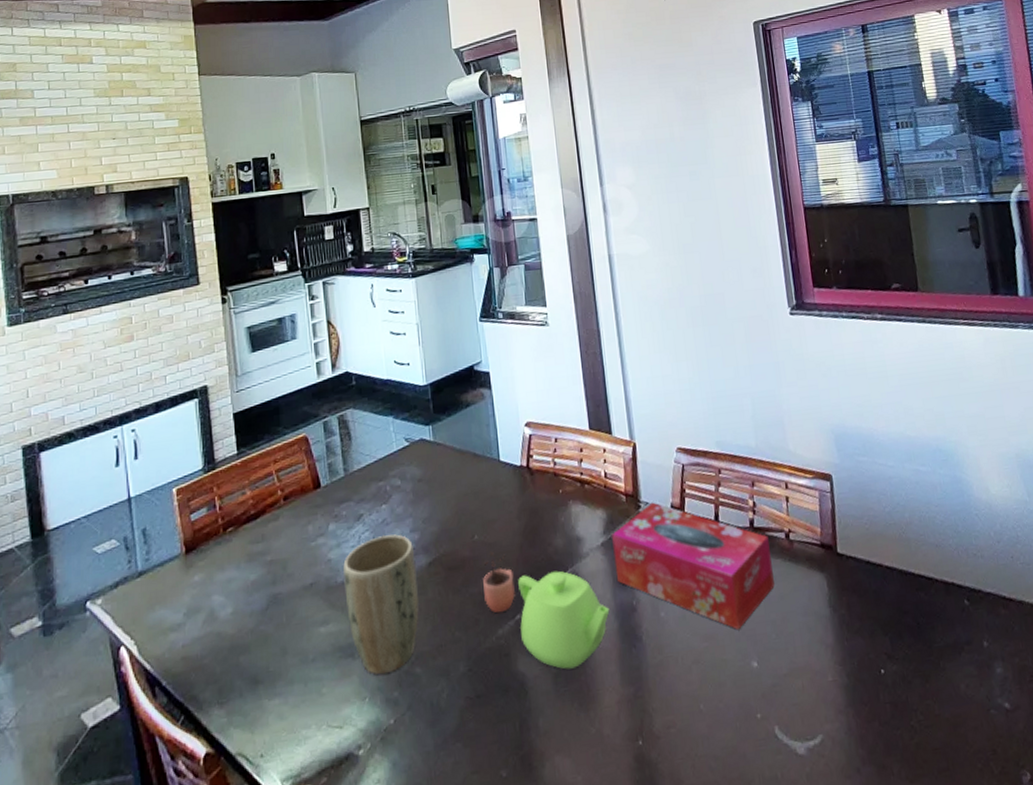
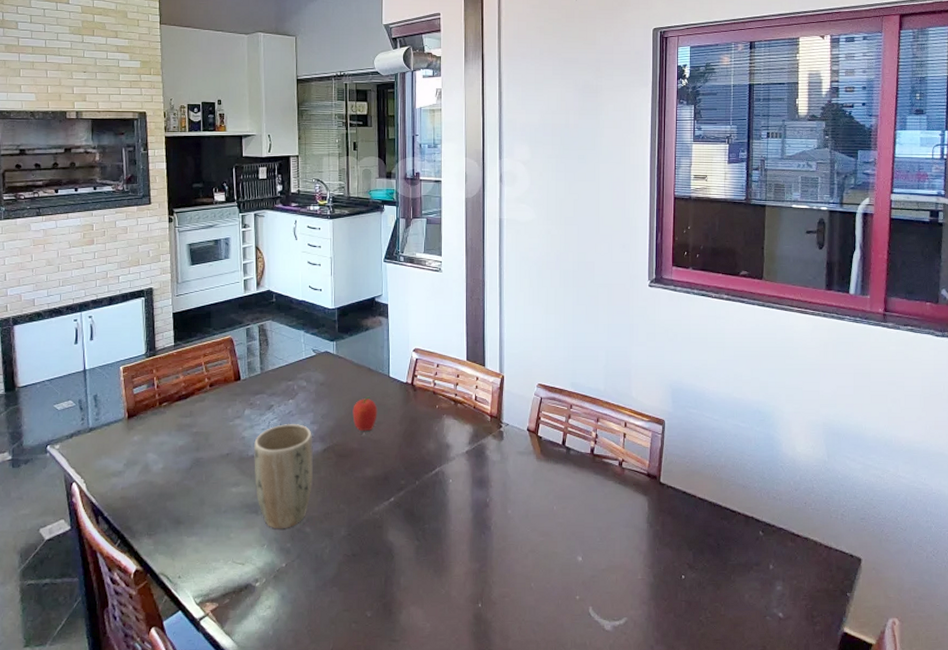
fruit: none [459,488,490,534] -> present [352,396,378,432]
cocoa: present [483,552,515,613] -> none [366,448,392,495]
teapot: present [518,571,610,670] -> none [393,468,467,544]
tissue box: present [612,502,775,631] -> none [475,424,605,532]

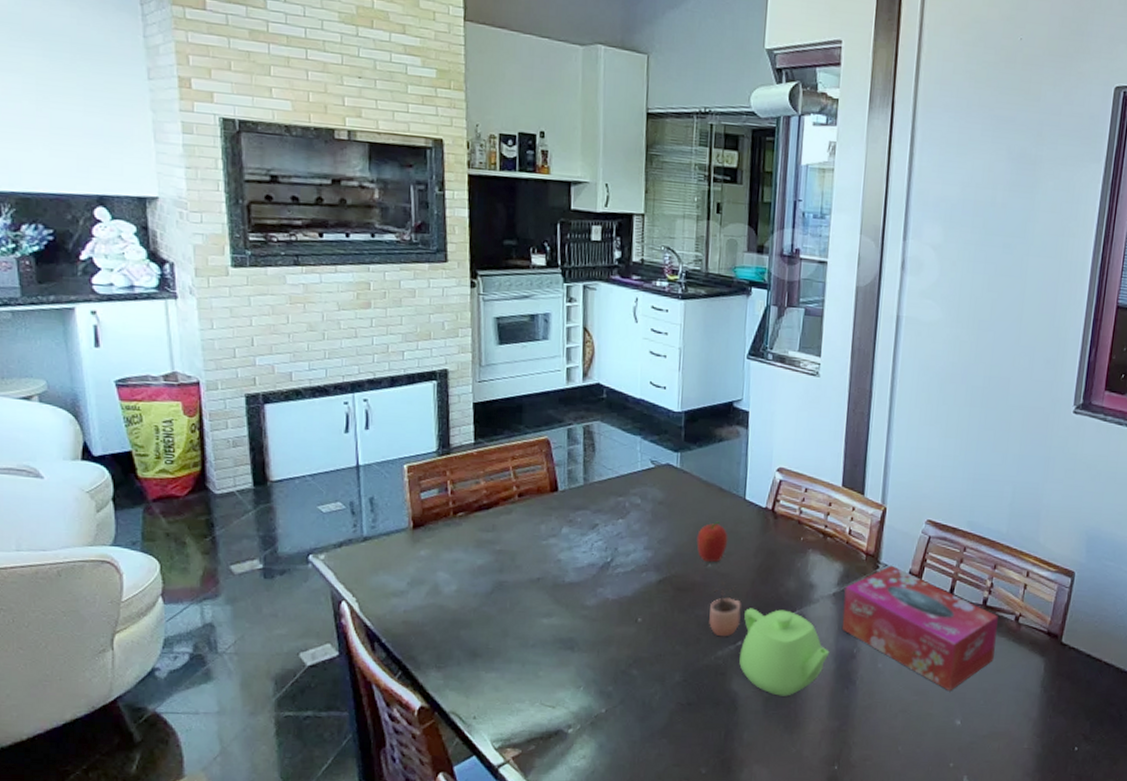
plant pot: present [254,423,314,528] -> none [571,546,646,669]
cocoa: none [366,448,392,495] -> present [709,582,741,637]
teapot: none [393,468,467,544] -> present [739,608,830,696]
tissue box: none [475,424,605,532] -> present [841,565,998,692]

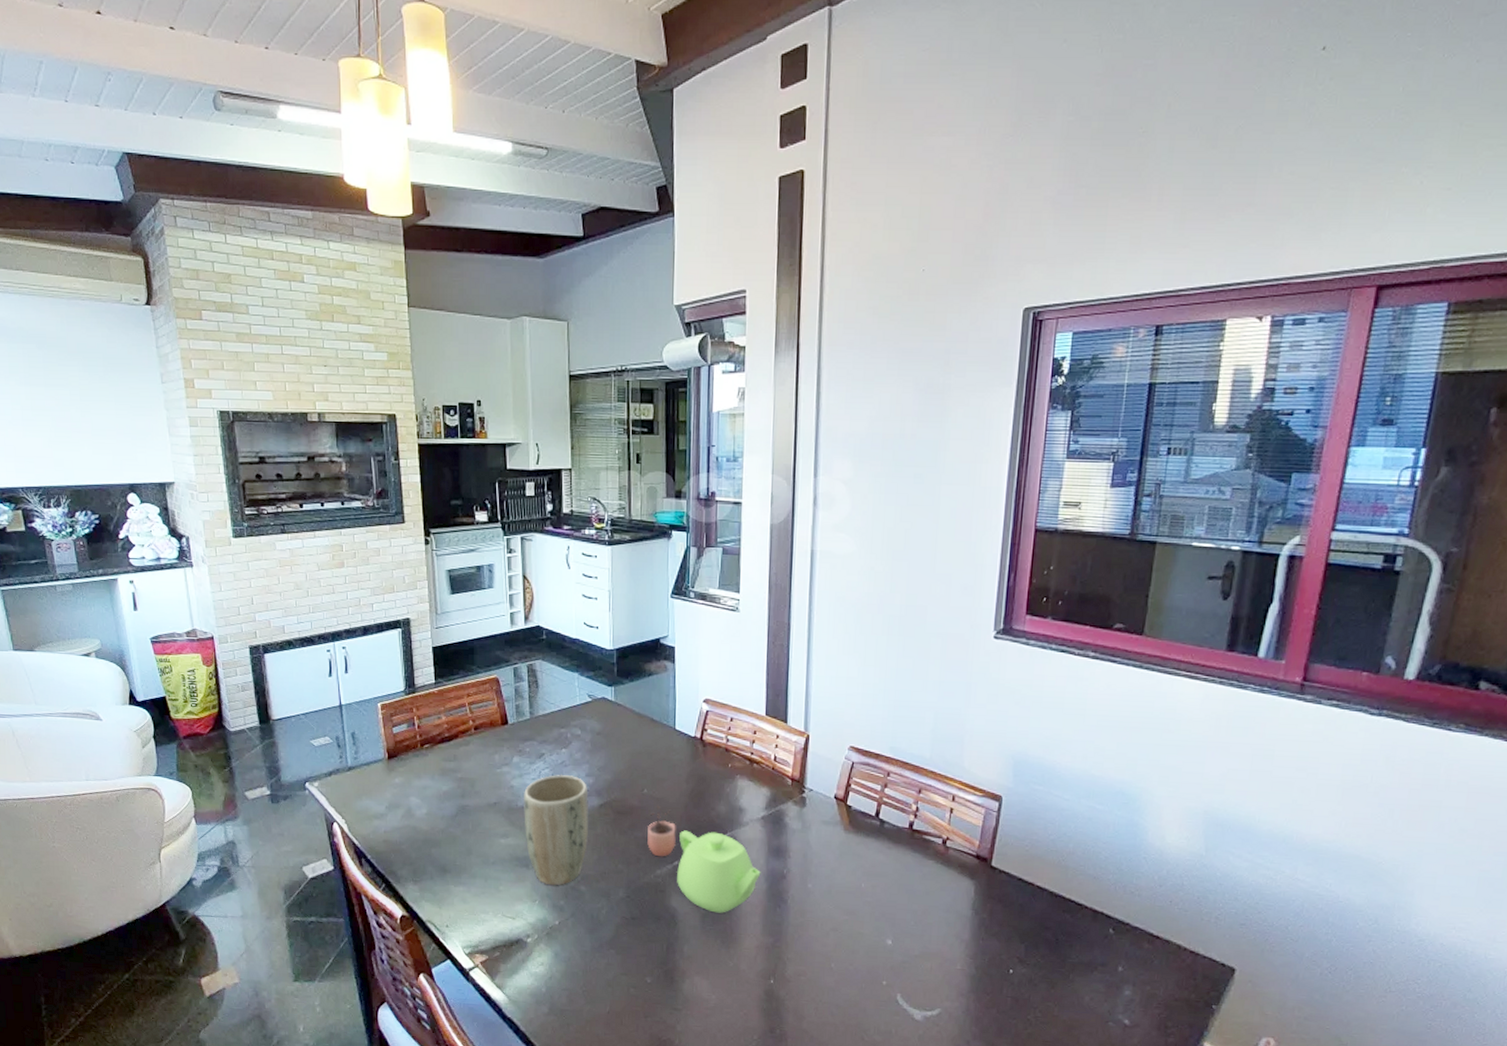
plant pot: none [571,546,646,669] -> present [524,774,590,885]
fruit: present [696,521,728,563] -> none [633,750,661,788]
tissue box: present [841,565,998,692] -> none [771,790,925,912]

